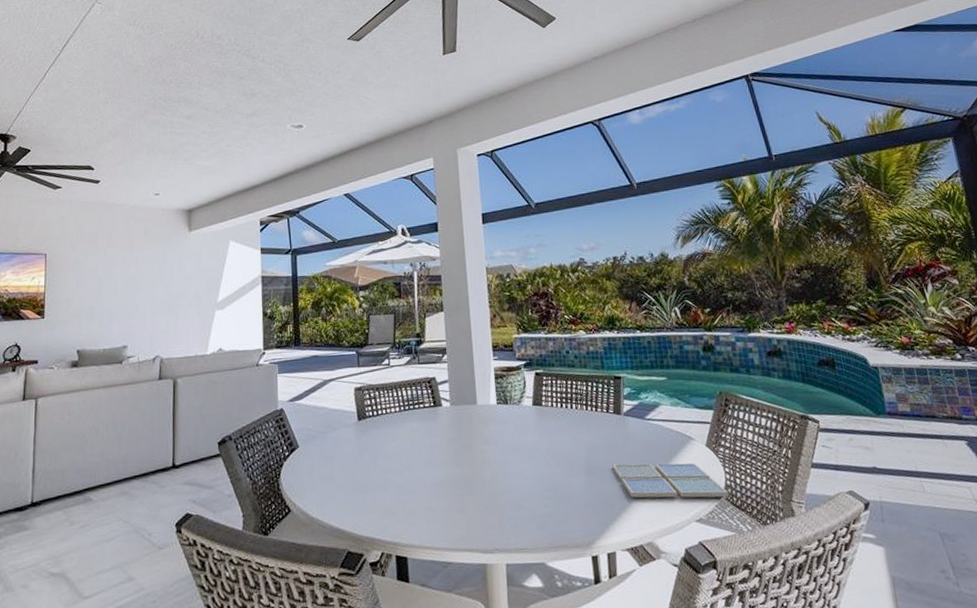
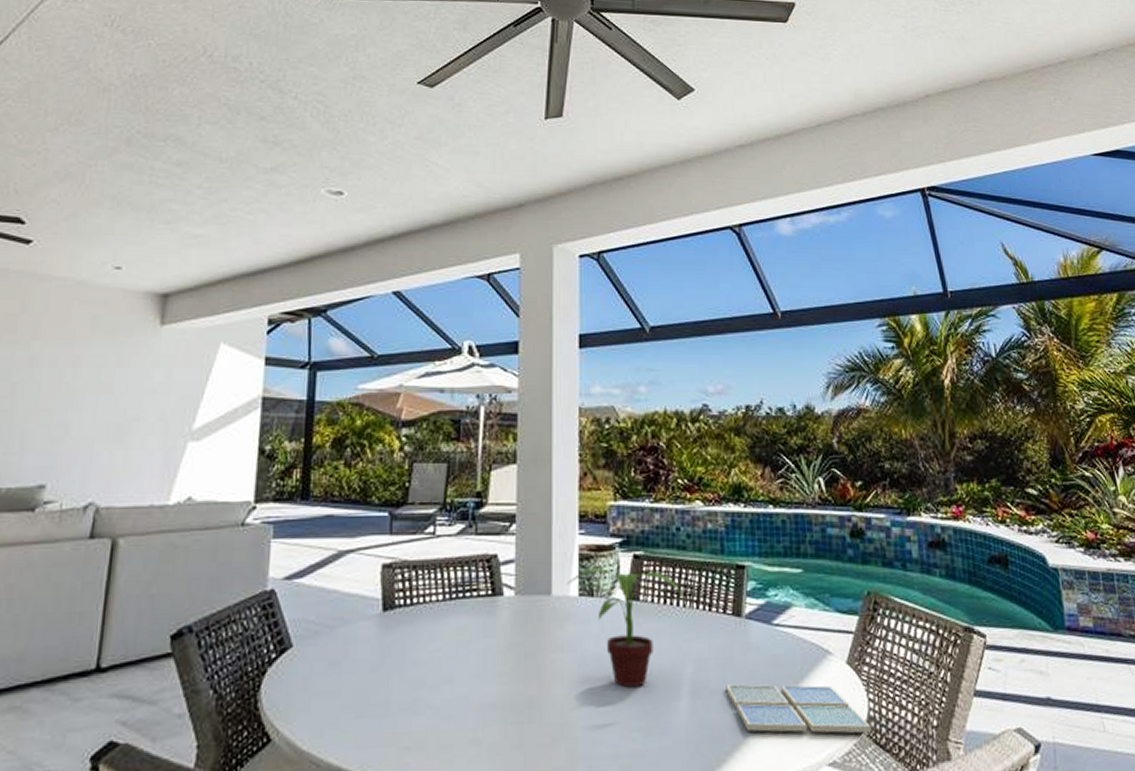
potted plant: none [487,383,576,469] -> present [567,568,684,688]

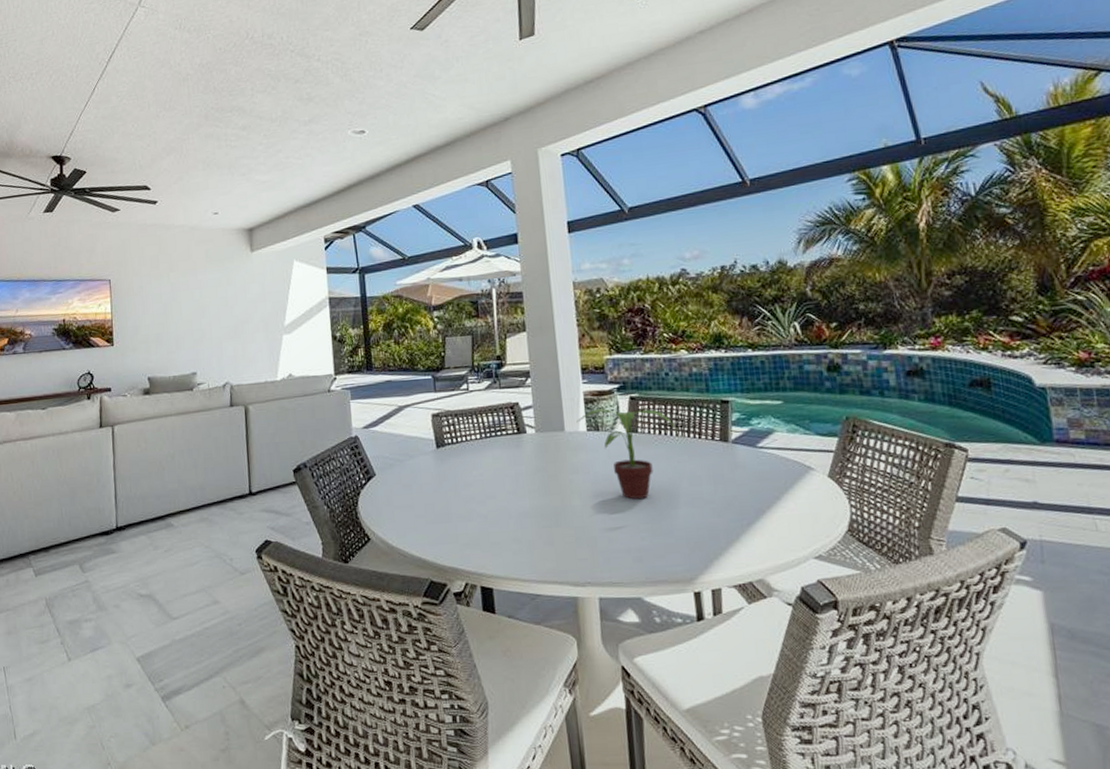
drink coaster: present [726,684,872,734] -> none [718,495,855,533]

